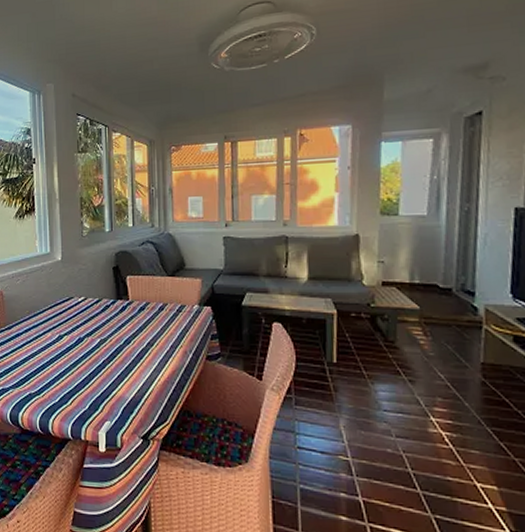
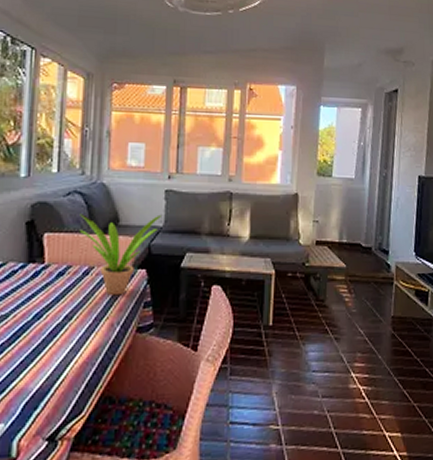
potted plant: none [153,258,221,328] -> present [80,214,161,296]

